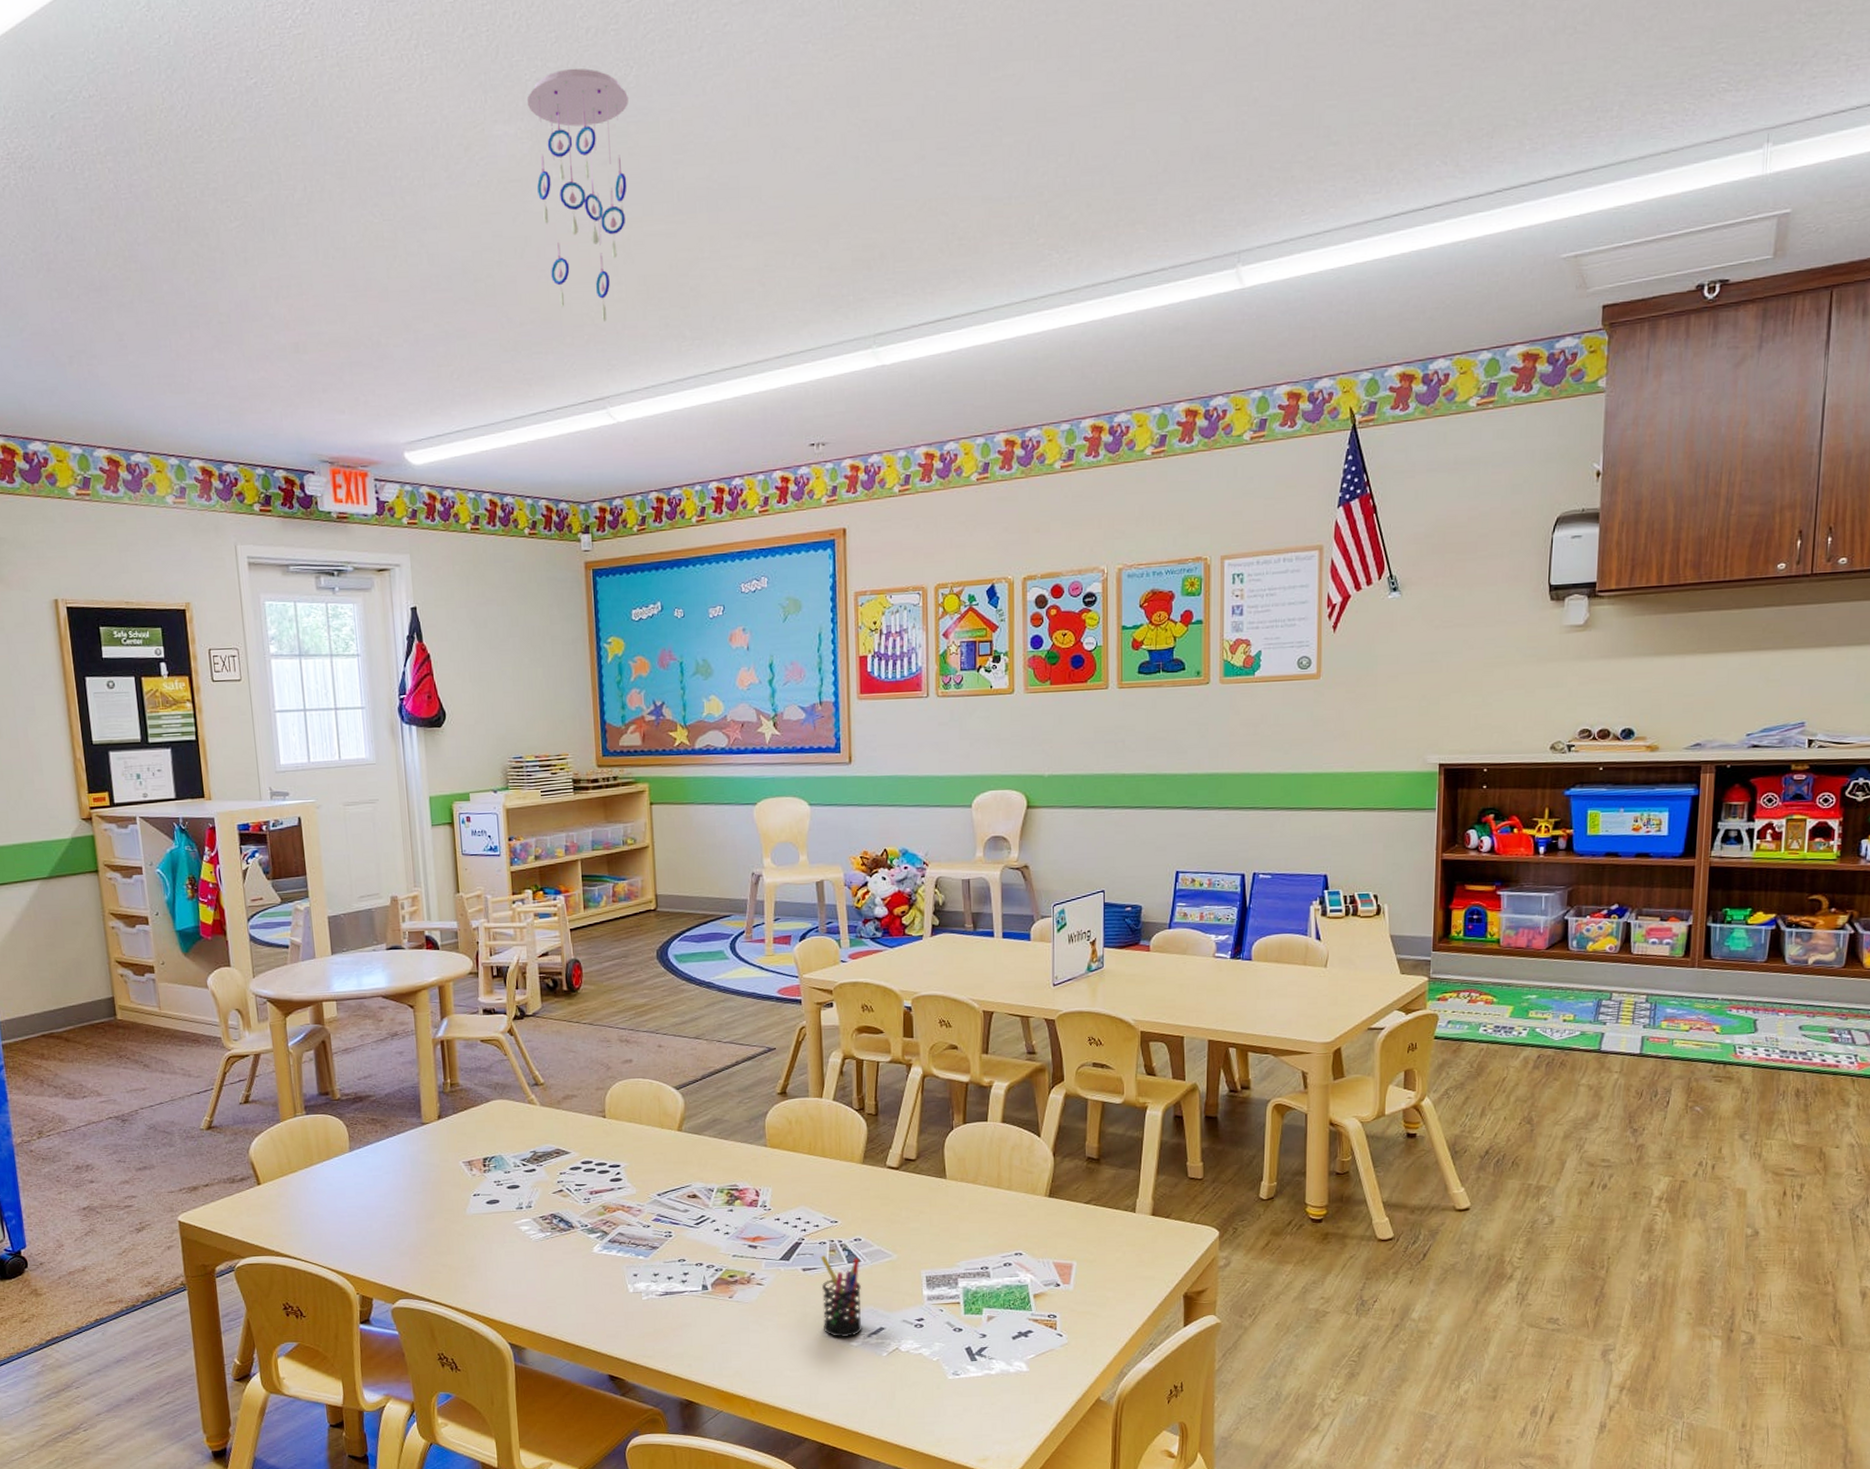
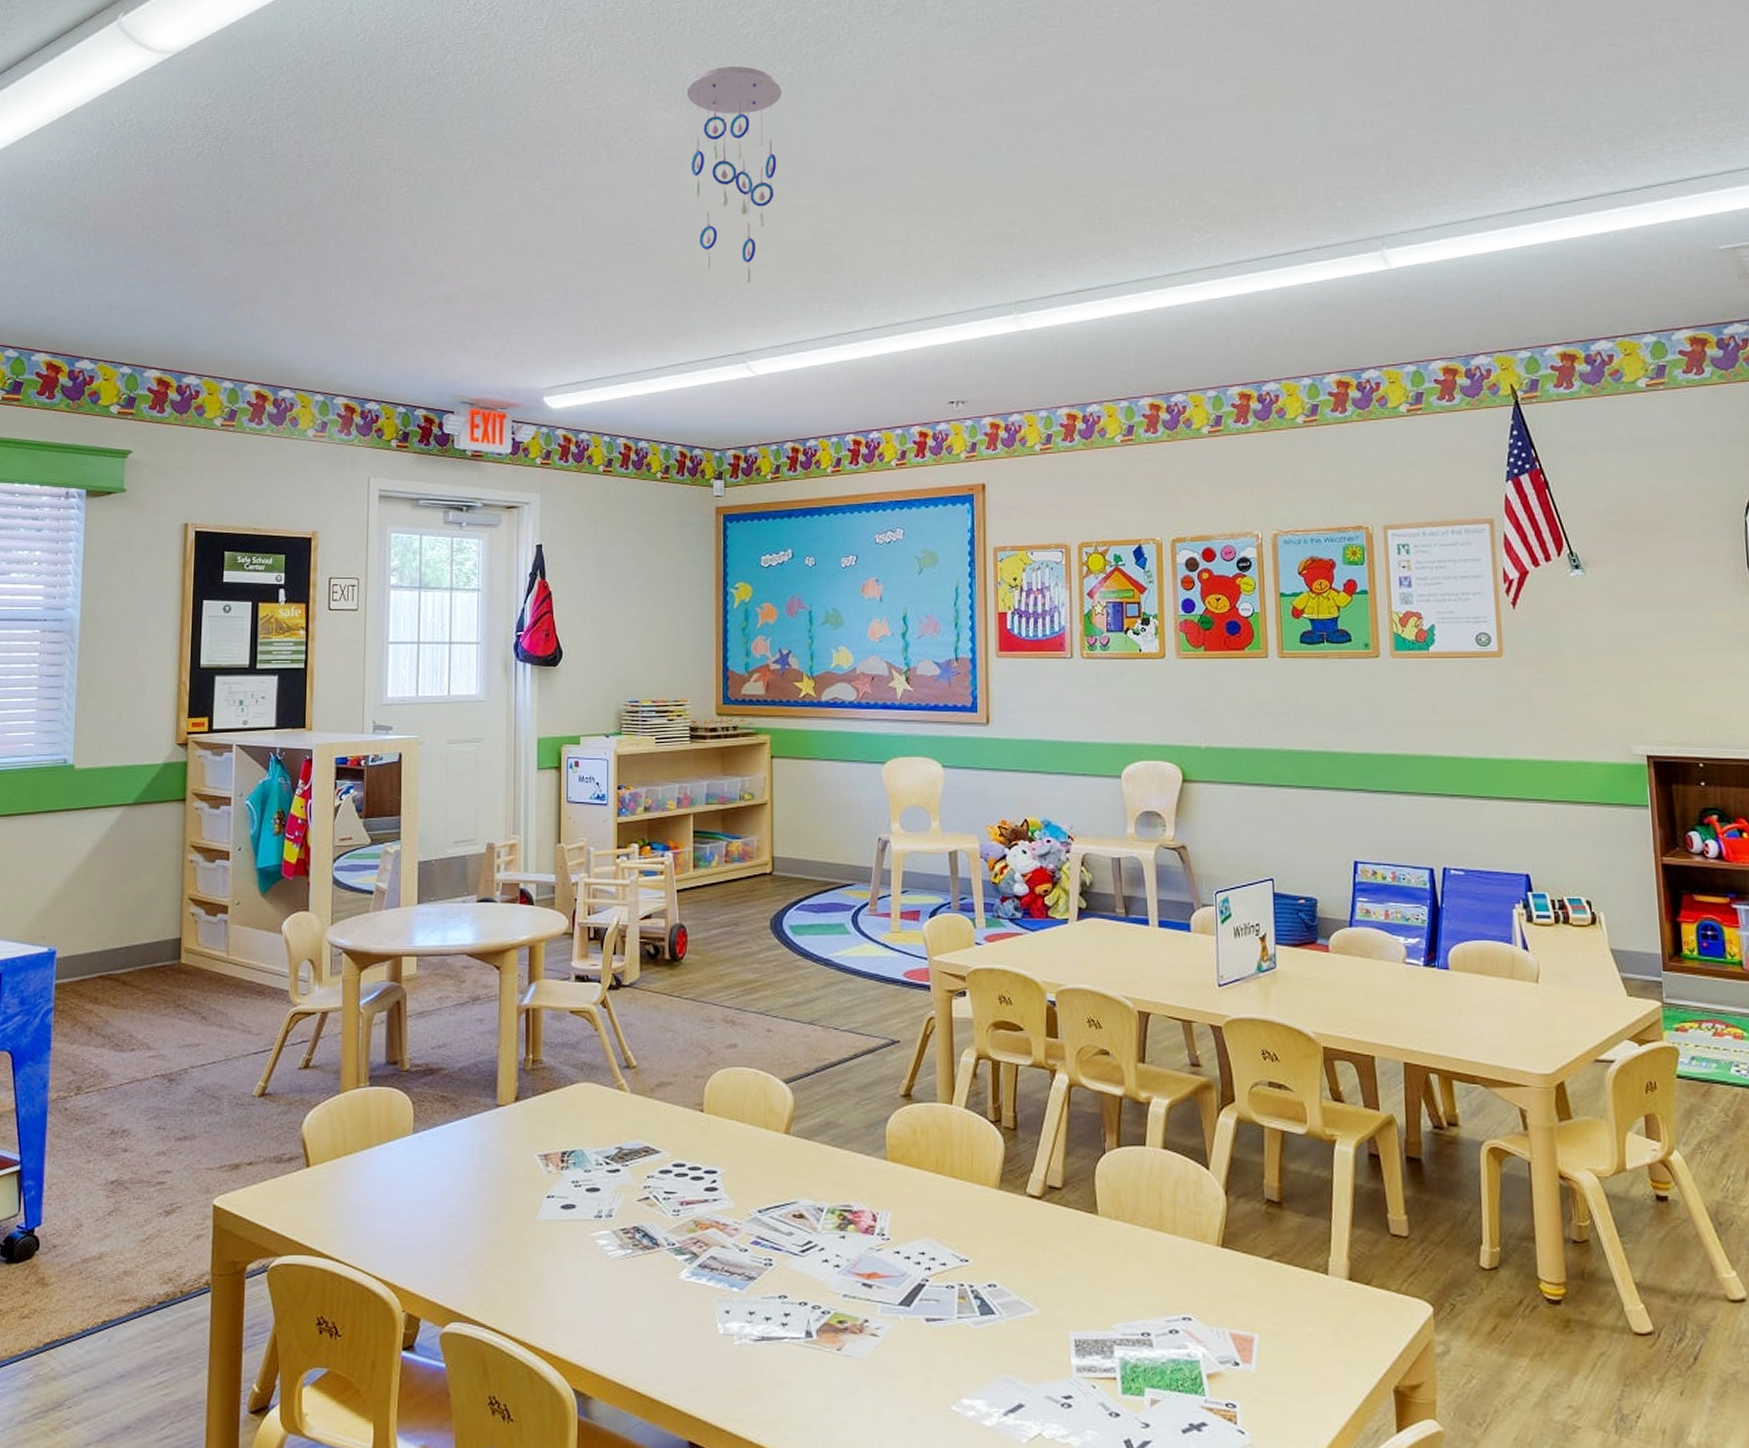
pen holder: present [820,1255,862,1338] -> none [947,1303,997,1415]

